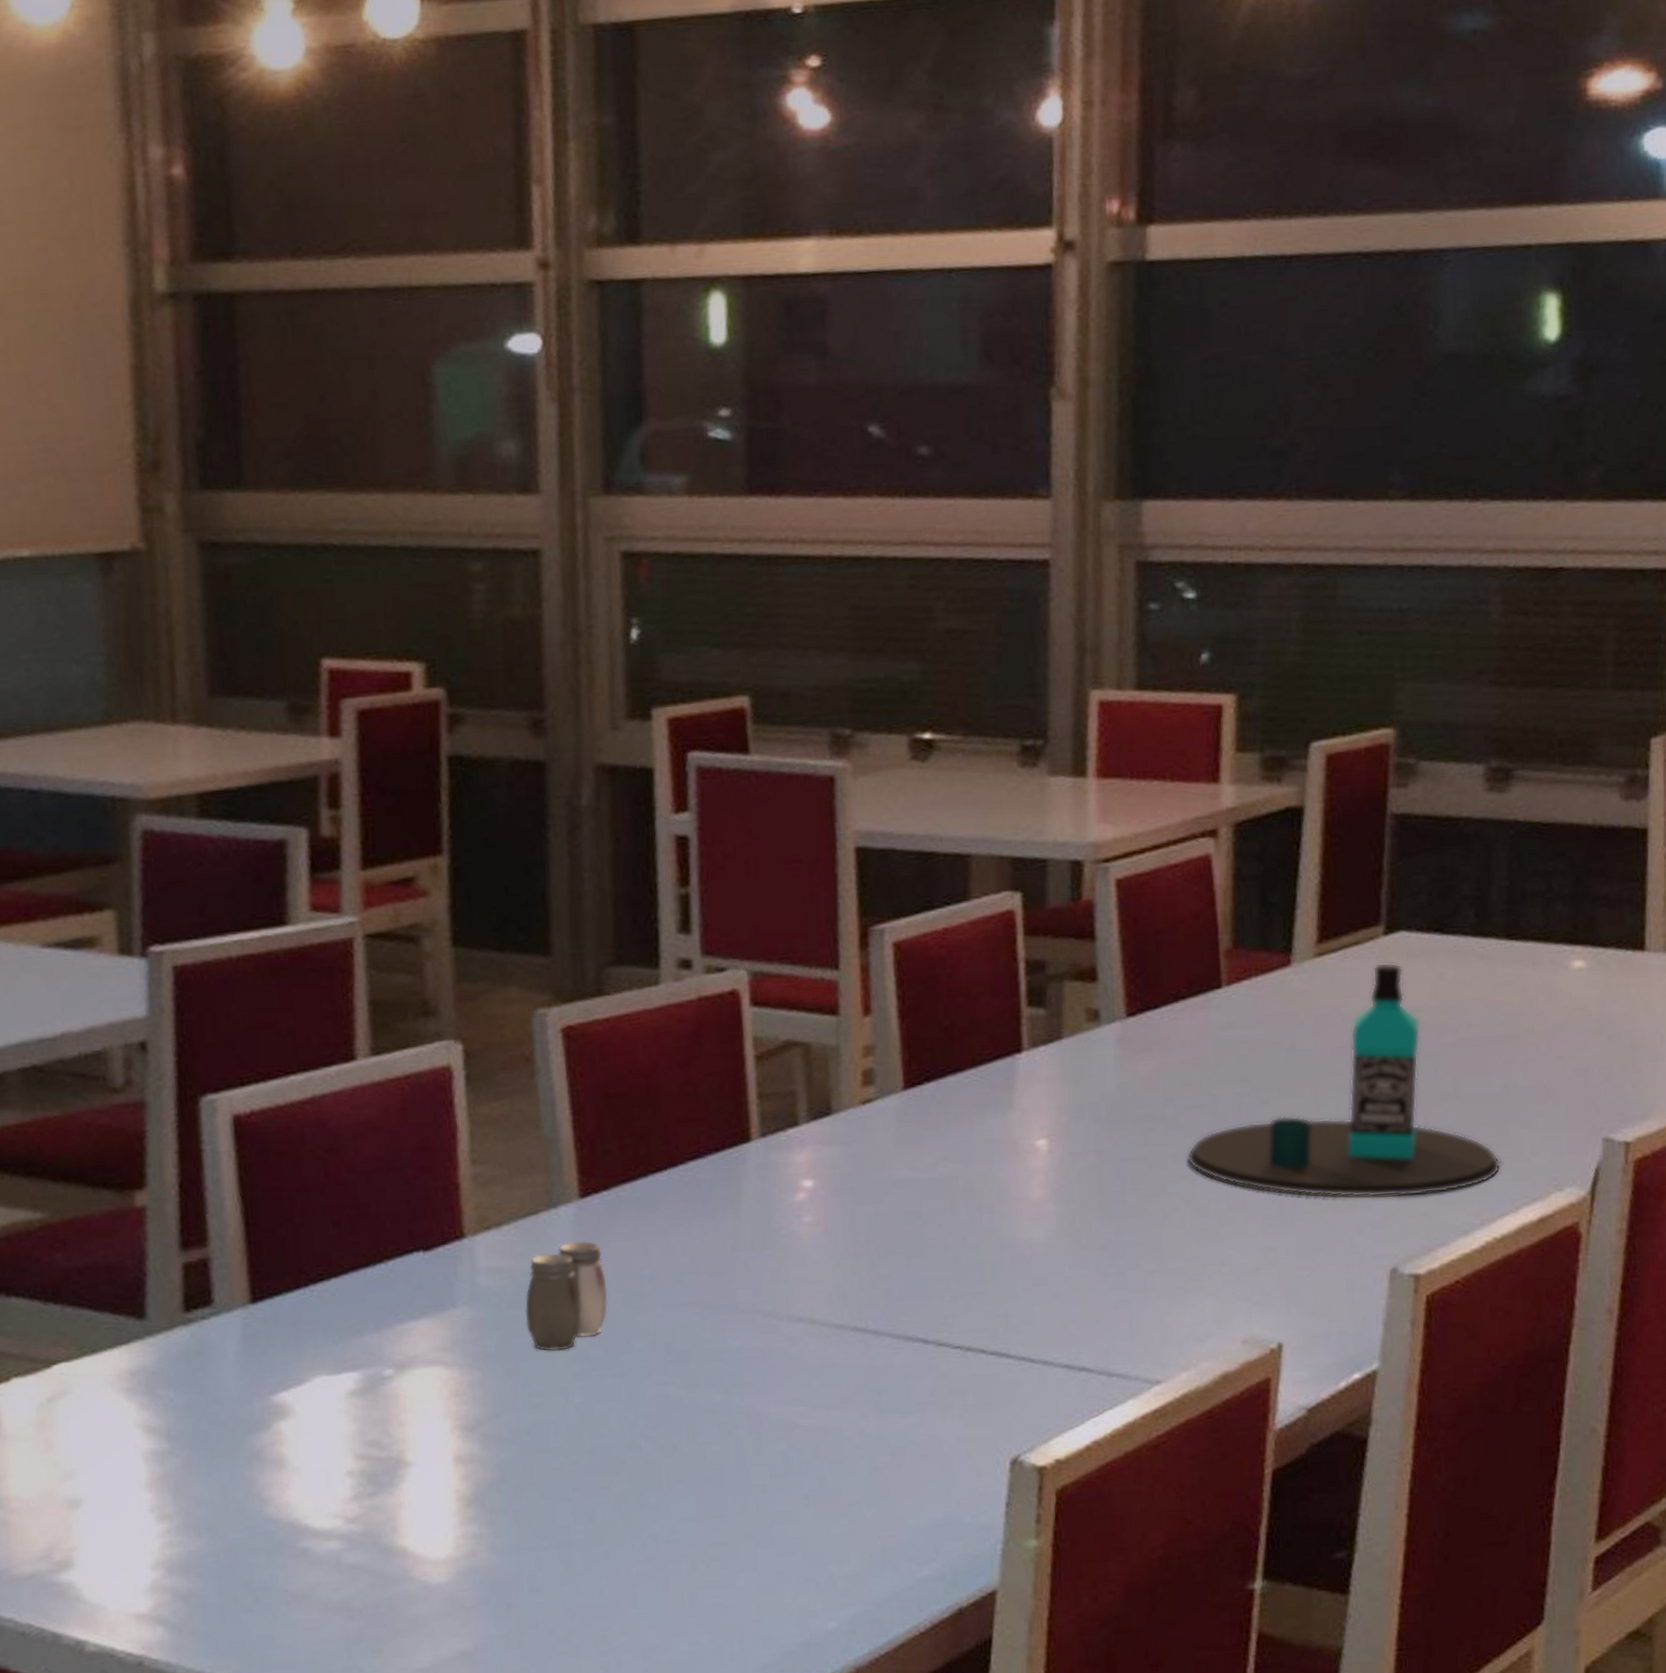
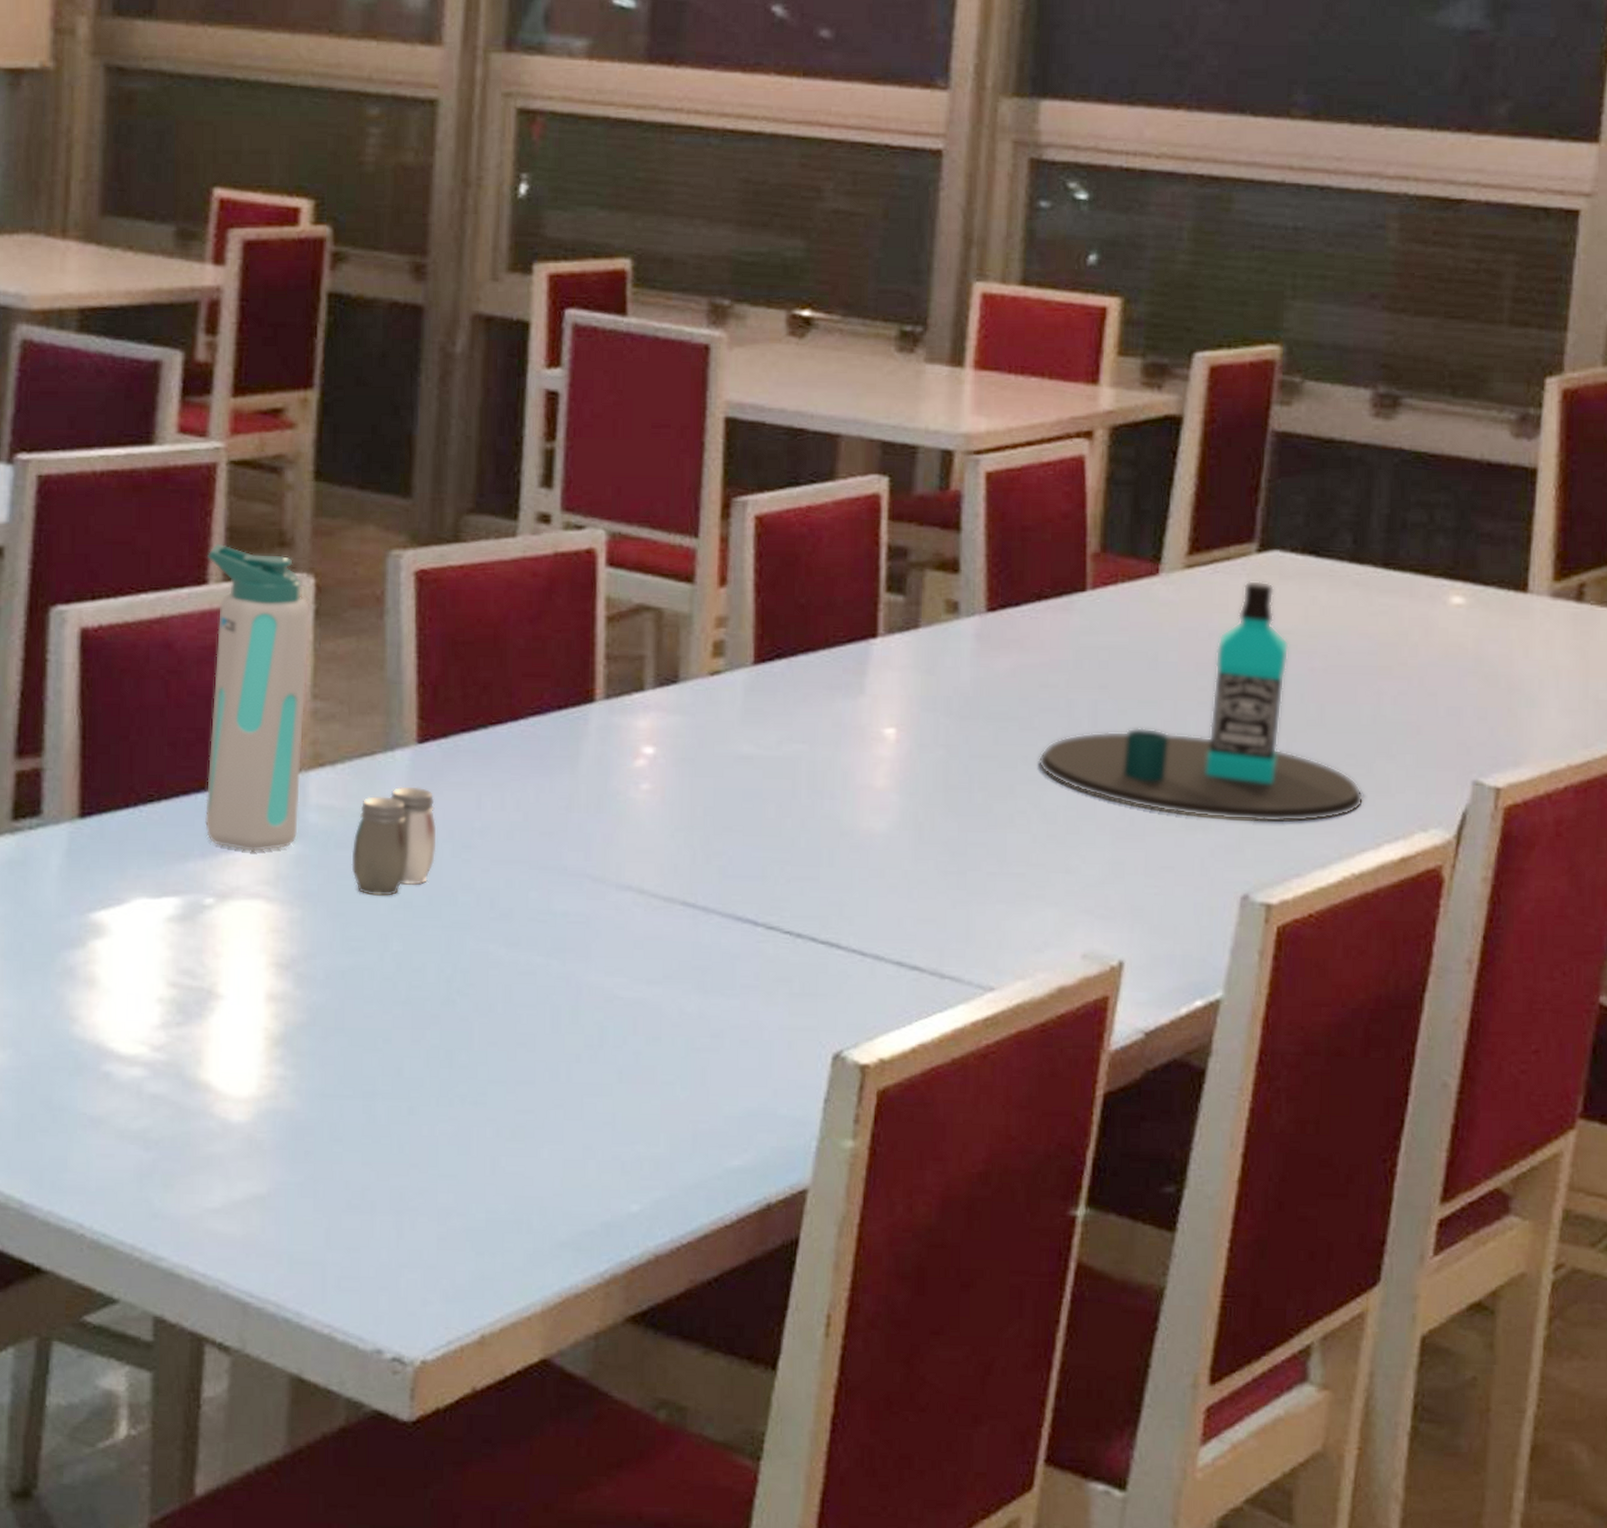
water bottle: none [353,1018,470,1320] -> present [204,543,309,852]

